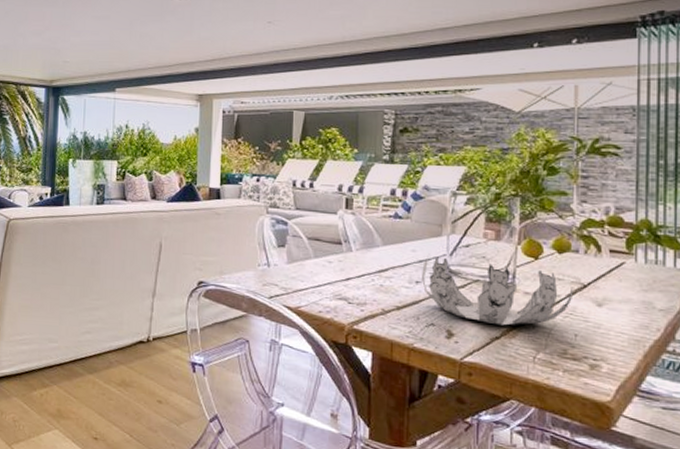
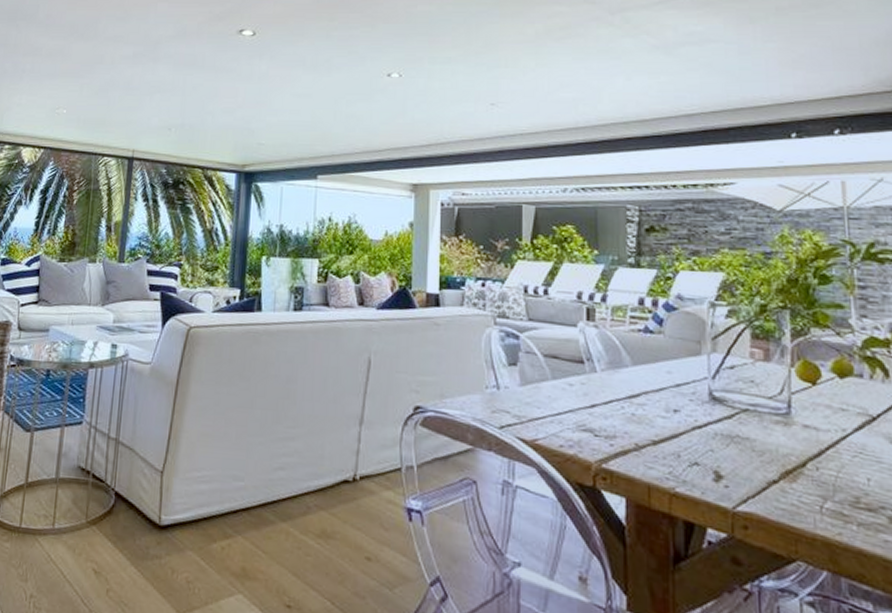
decorative bowl: present [422,256,574,326] -> none [680,379,862,467]

